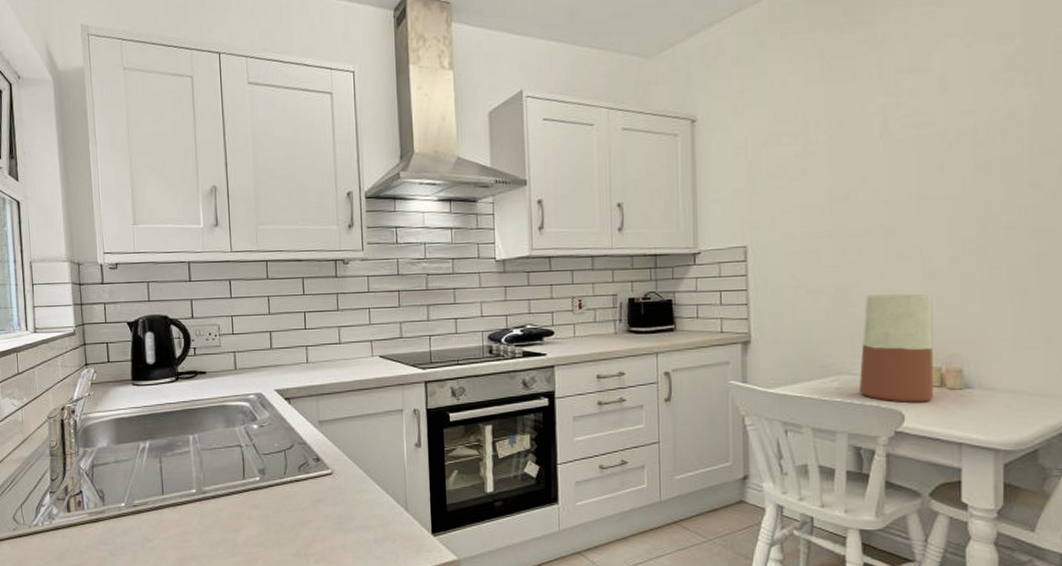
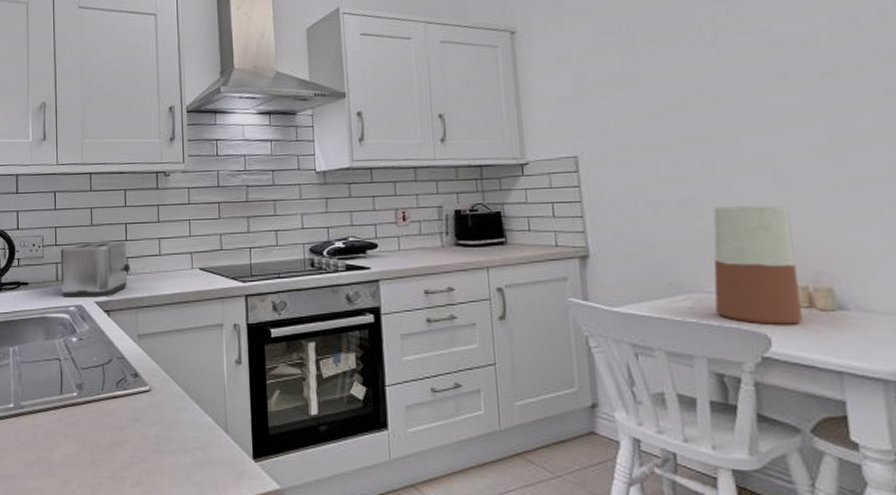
toaster: none [237,330,310,386] -> present [60,241,130,298]

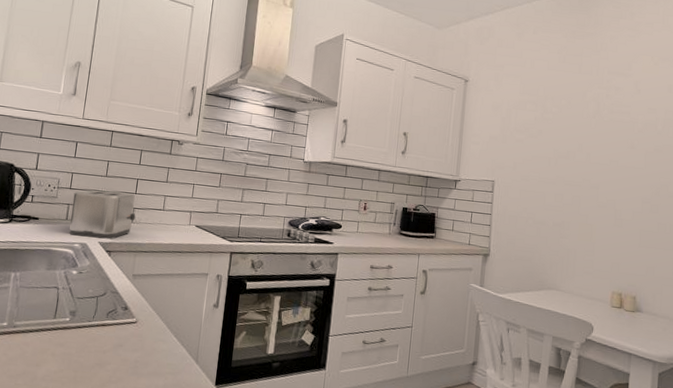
vase: present [712,205,802,325] -> none [564,231,620,319]

